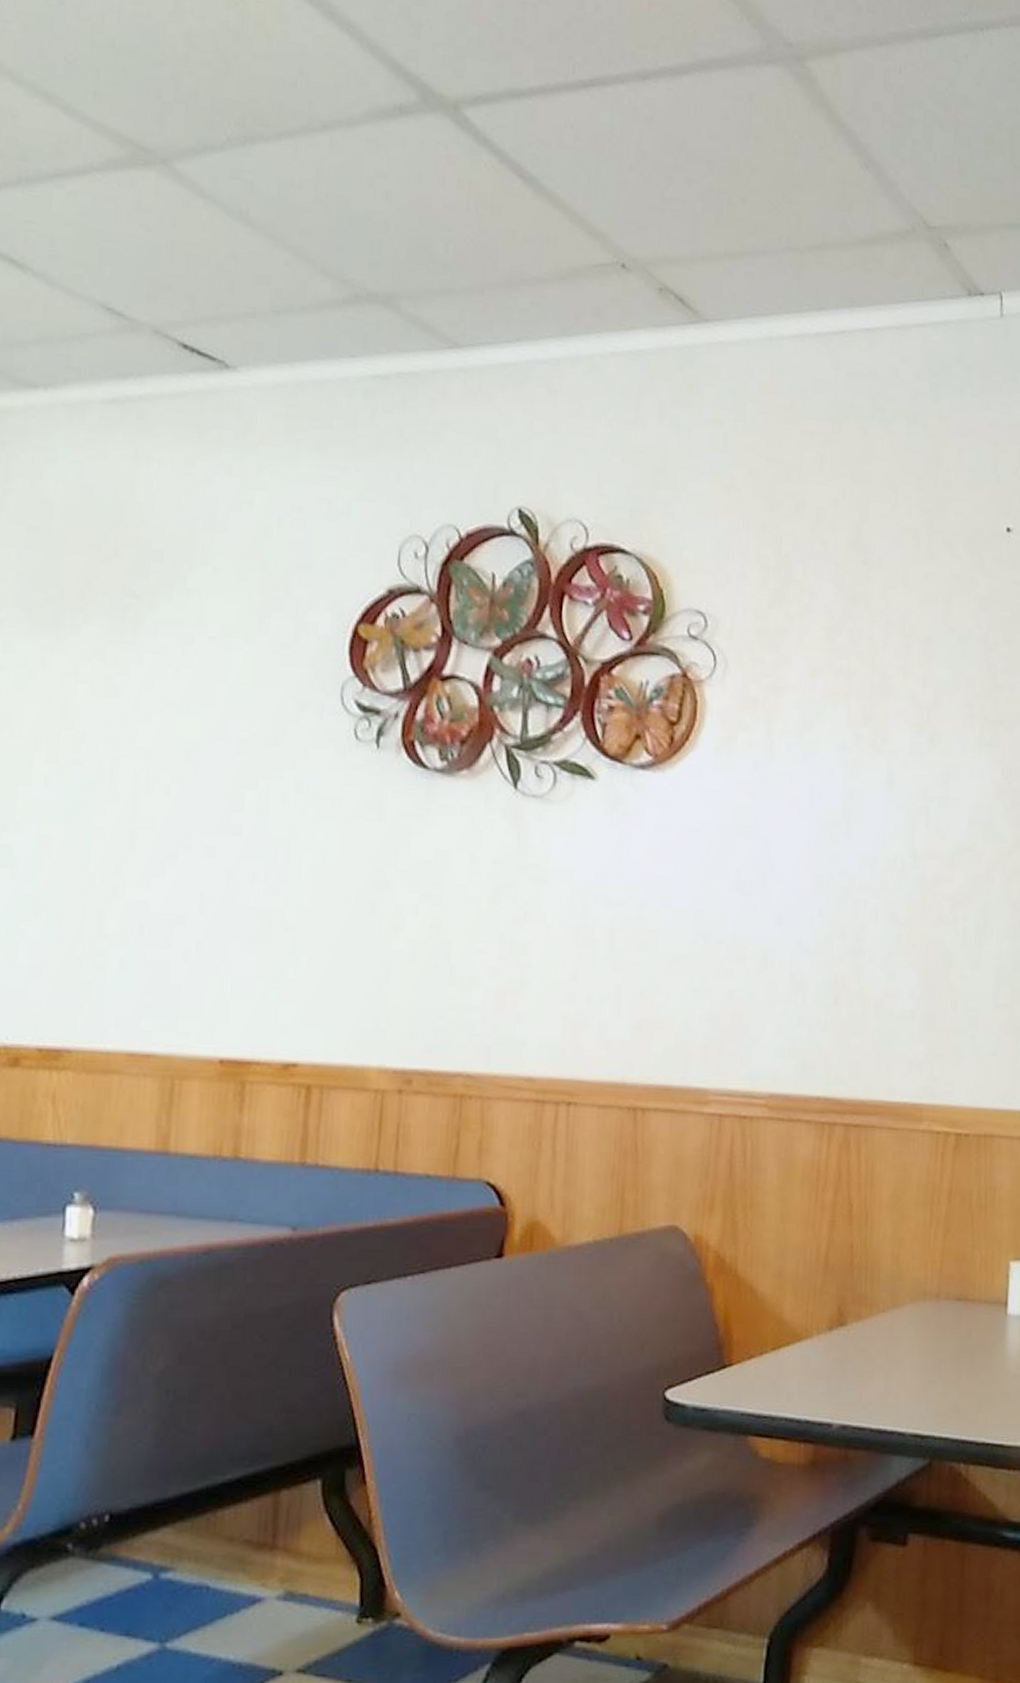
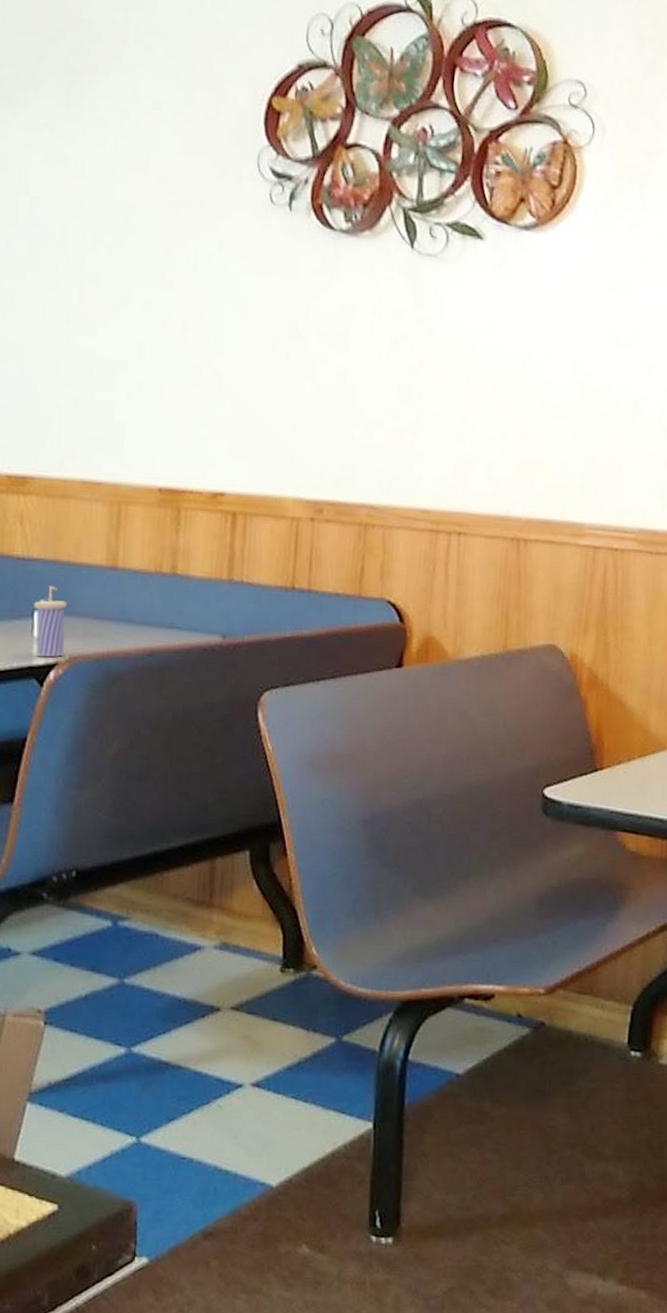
beverage cup: none [64,1175,107,1260] -> present [33,585,67,658]

